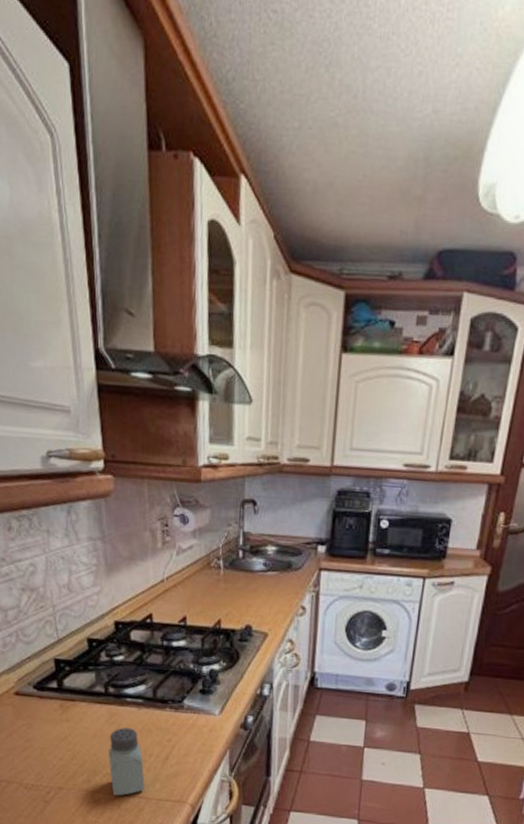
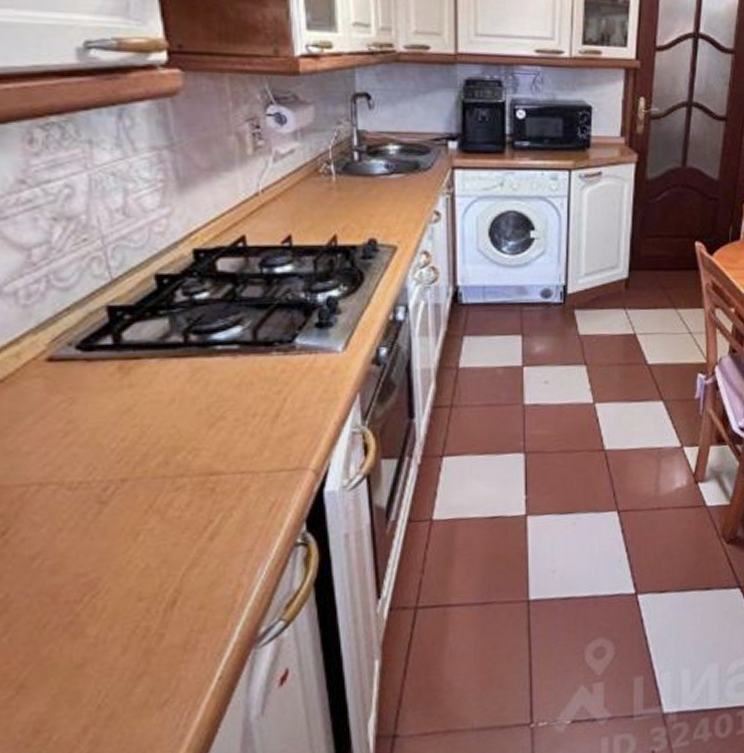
saltshaker: present [108,727,145,796] -> none [193,384,248,477]

